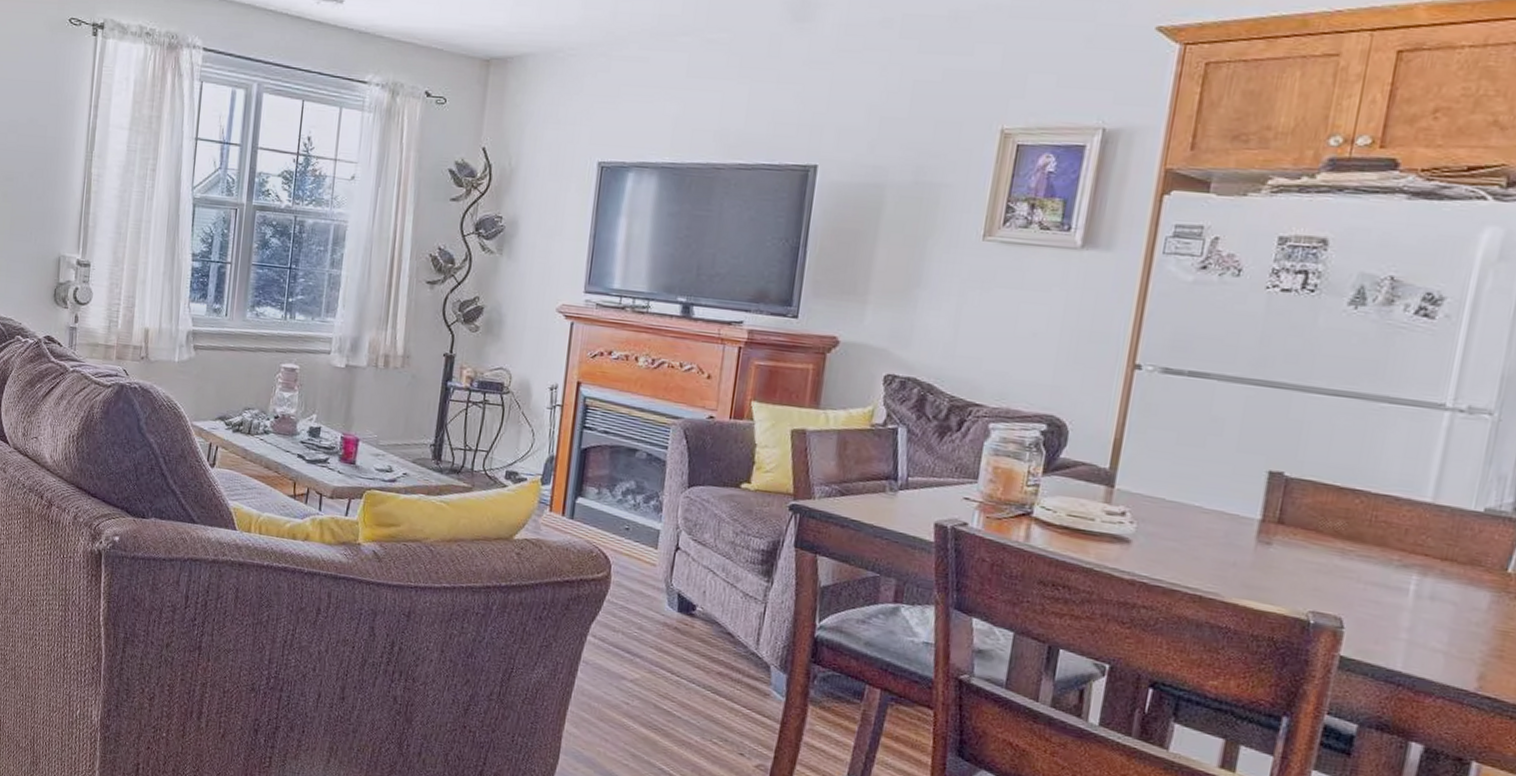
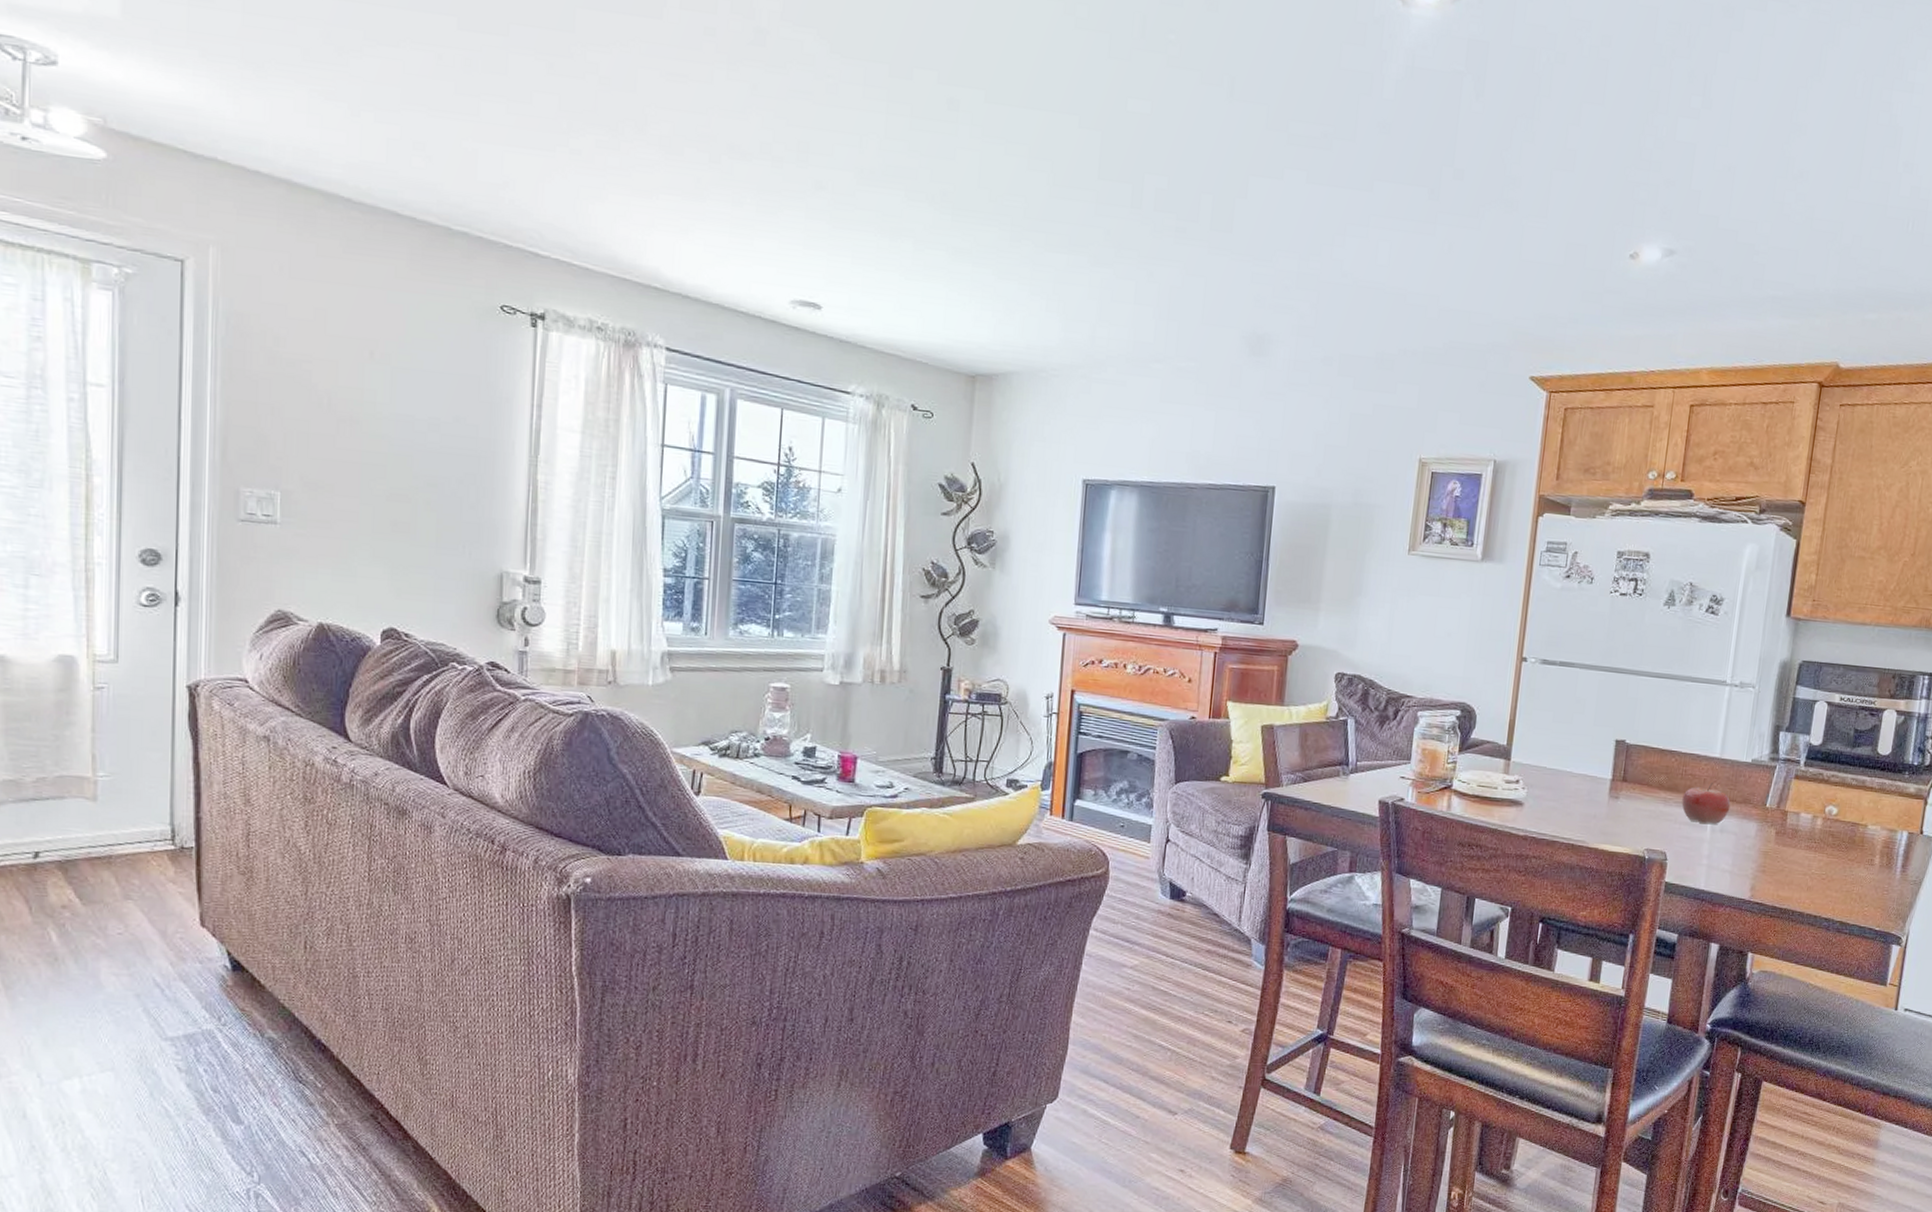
fruit: none [1368,534,1449,590] -> present [1681,783,1731,825]

